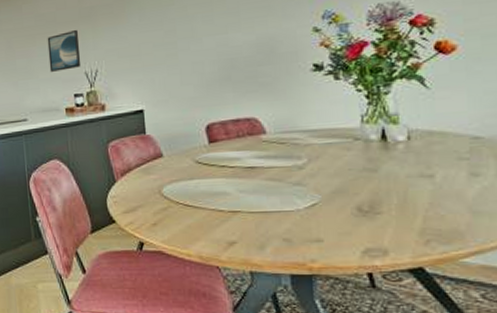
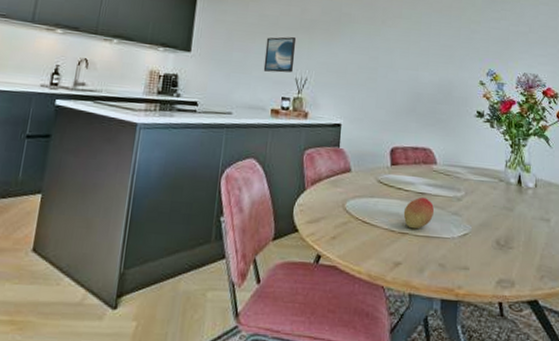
fruit: none [231,171,269,206] -> present [403,197,434,229]

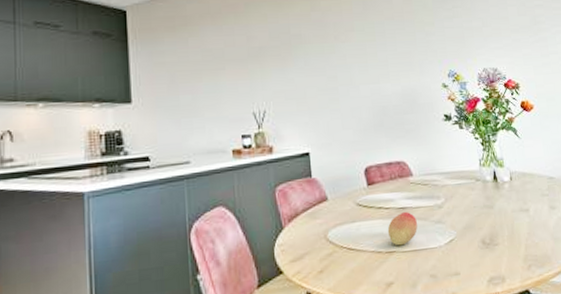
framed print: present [263,36,297,73] -> none [214,68,250,111]

